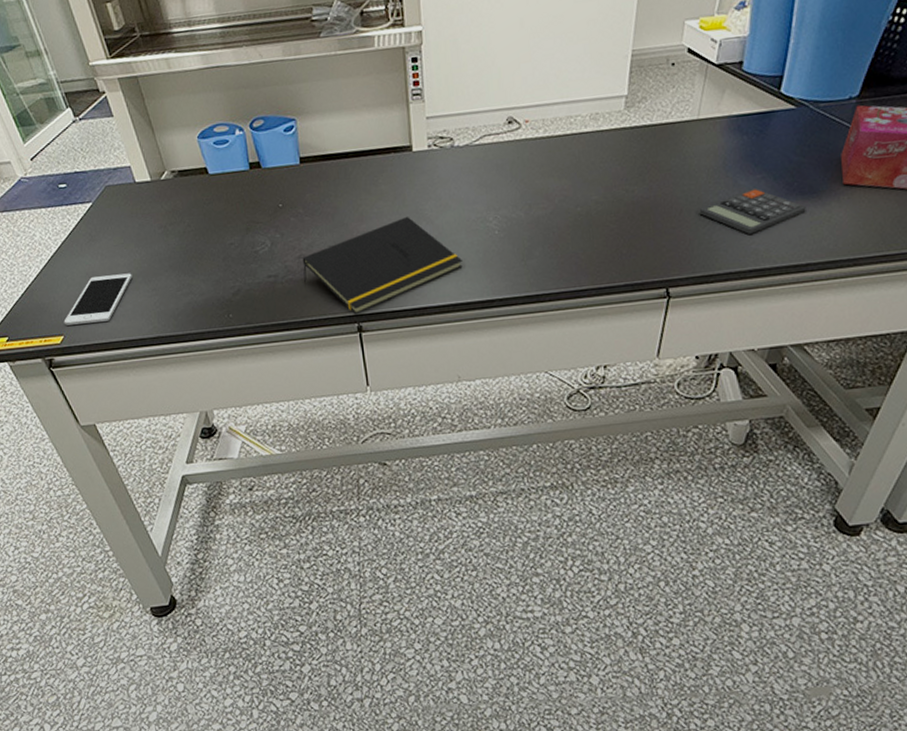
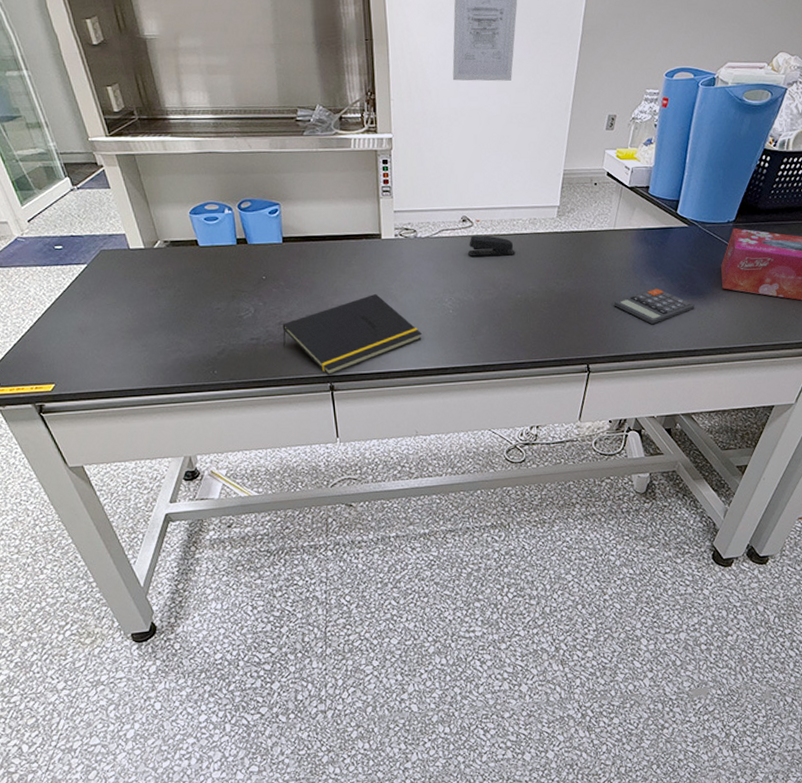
cell phone: present [63,273,132,326] -> none [55,330,124,375]
stapler: none [516,138,574,165] -> present [468,235,515,257]

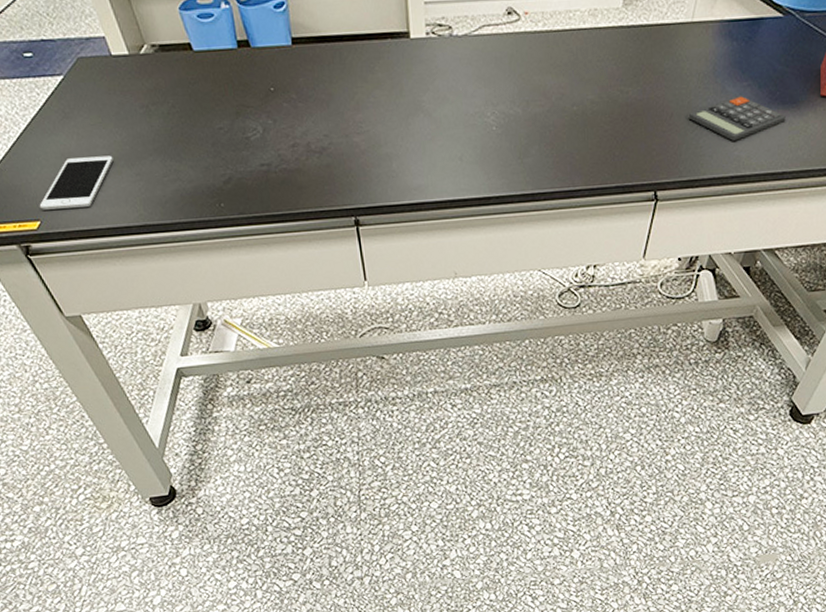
cell phone: none [55,330,124,375] -> present [39,155,113,210]
notepad: present [282,293,423,376] -> none [296,107,461,208]
stapler: present [468,235,515,257] -> none [514,31,571,59]

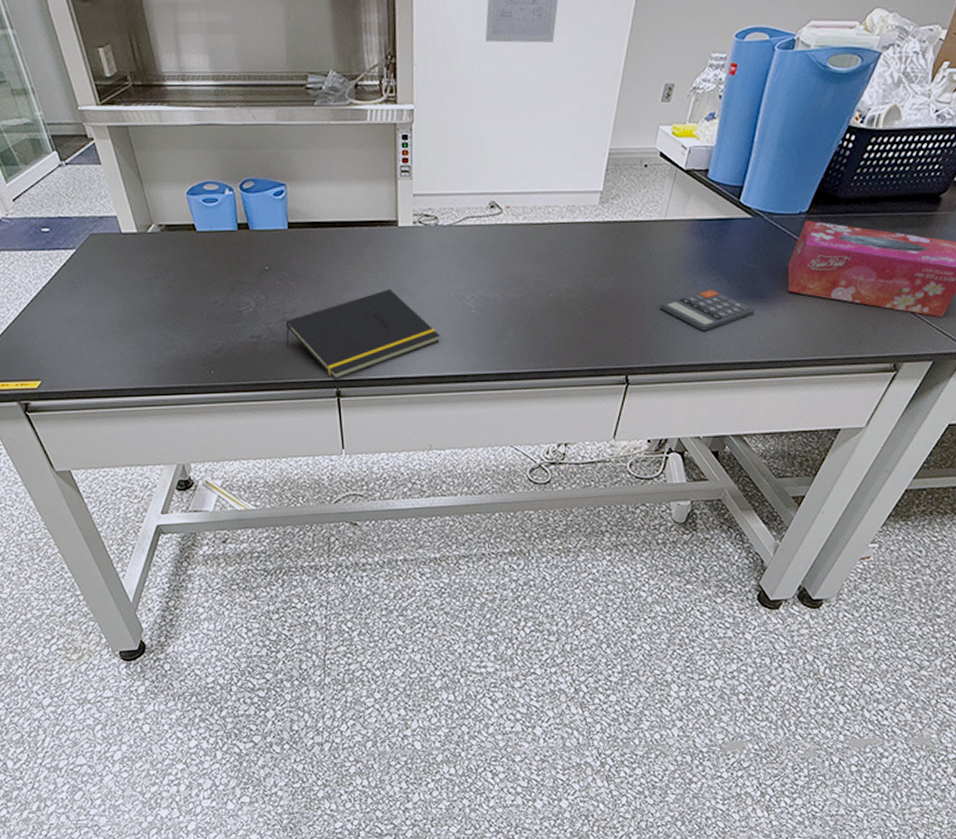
cell phone: present [39,155,113,210] -> none [41,323,114,371]
notepad: none [296,107,461,208] -> present [285,288,441,380]

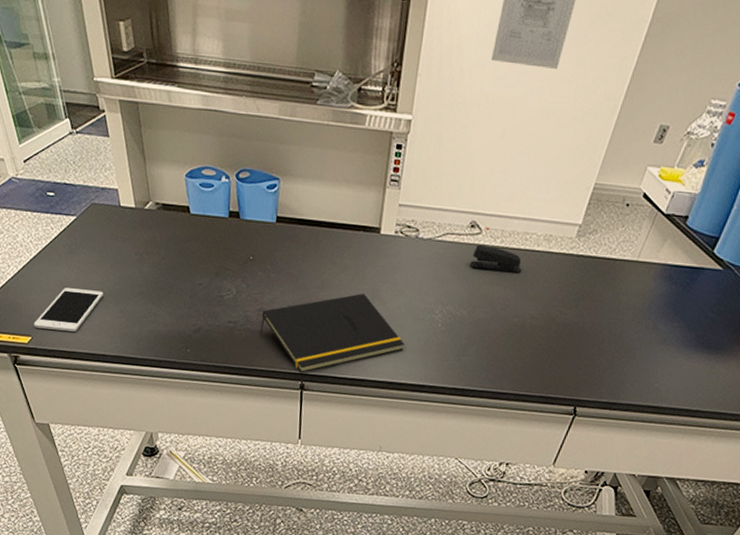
cell phone: none [41,323,114,371] -> present [33,288,104,332]
stapler: none [495,223,549,248] -> present [470,244,522,272]
calculator: present [660,288,754,331] -> none [617,333,709,374]

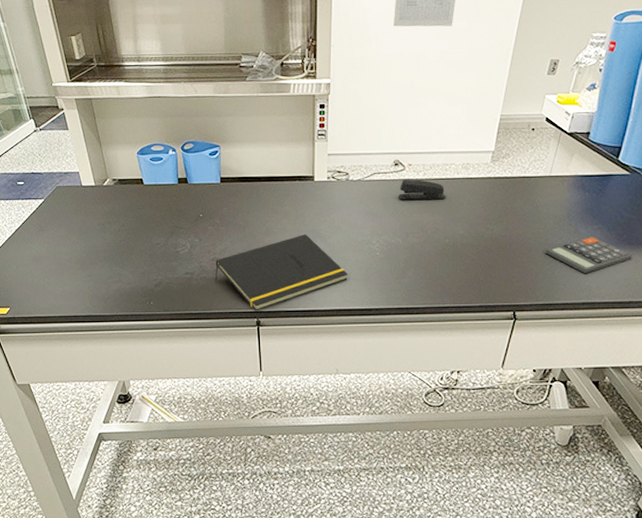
cell phone: present [33,288,104,332] -> none [11,260,72,299]
calculator: none [617,333,709,374] -> present [545,236,632,273]

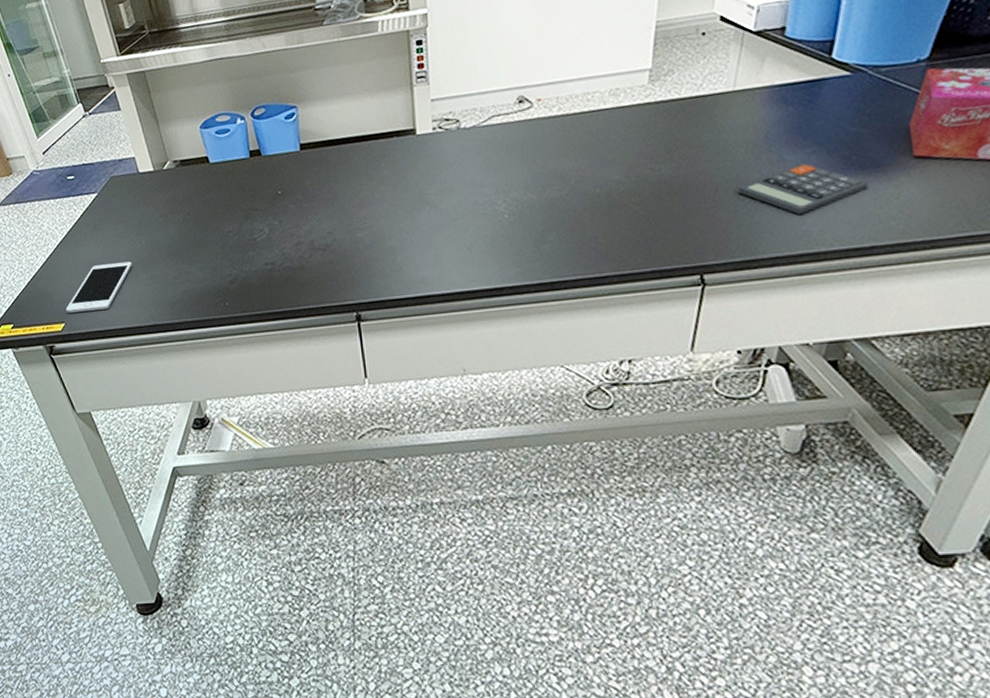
cell phone: none [11,260,72,299] -> present [65,261,132,313]
notepad: present [214,233,349,311] -> none [300,200,470,304]
stapler: present [399,179,446,200] -> none [527,116,591,145]

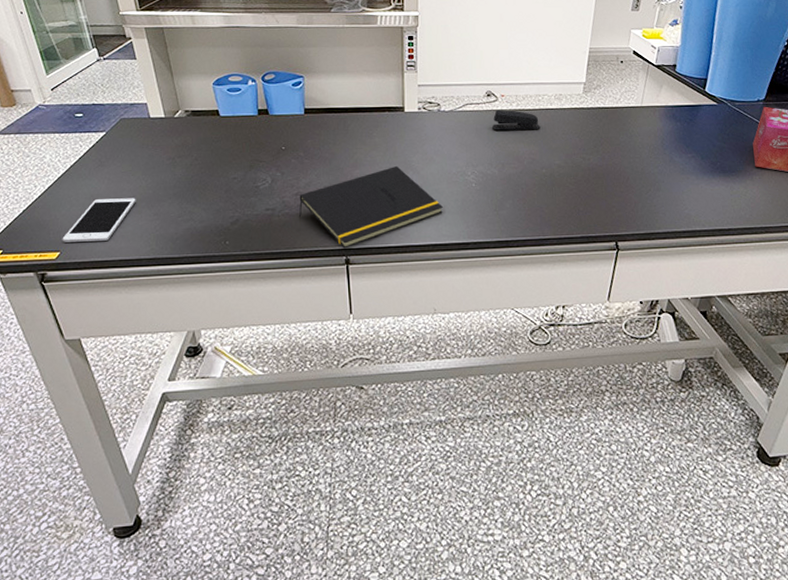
notepad: none [300,200,470,304] -> present [298,165,444,249]
stapler: none [527,116,591,145] -> present [492,109,541,131]
calculator: present [737,162,868,214] -> none [642,164,727,201]

